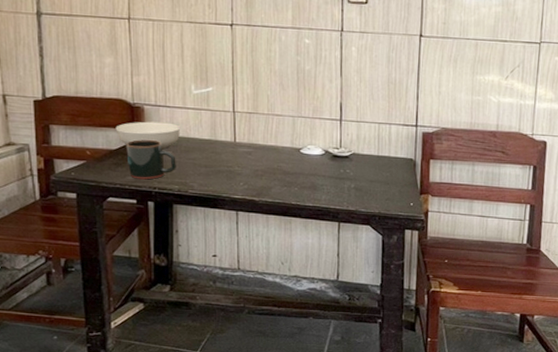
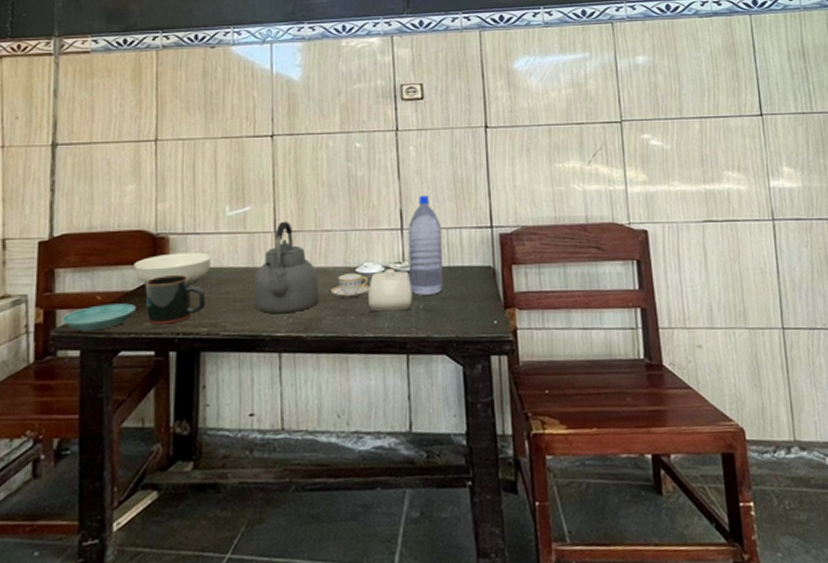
saucer: none [59,158,120,179] -> present [62,303,137,332]
kettle: none [217,103,270,181] -> present [255,221,320,314]
teacup: none [280,153,312,174] -> present [331,273,370,299]
sugar bowl: none [310,152,347,188] -> present [368,269,413,312]
water bottle: none [344,93,375,177] -> present [408,196,444,295]

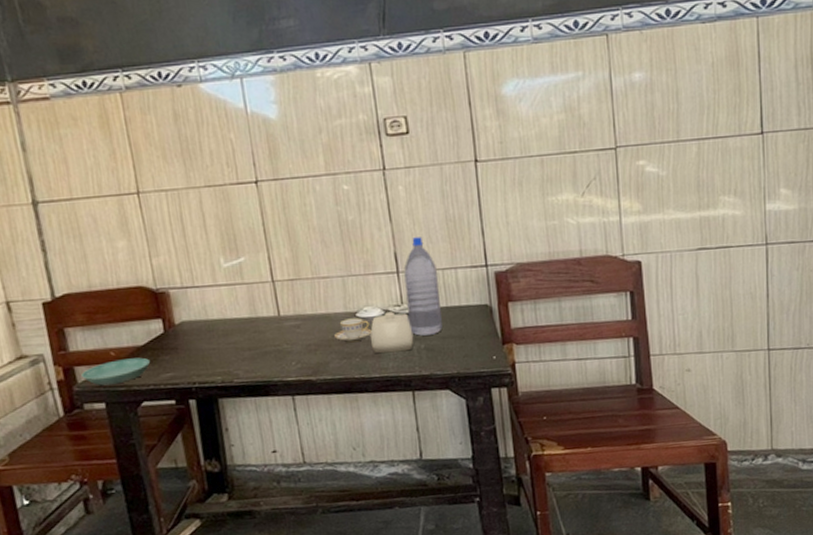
bowl: present [133,252,212,287] -> none [139,305,215,339]
mug: present [145,275,206,325] -> none [154,328,216,376]
kettle: present [255,221,320,314] -> none [259,269,325,360]

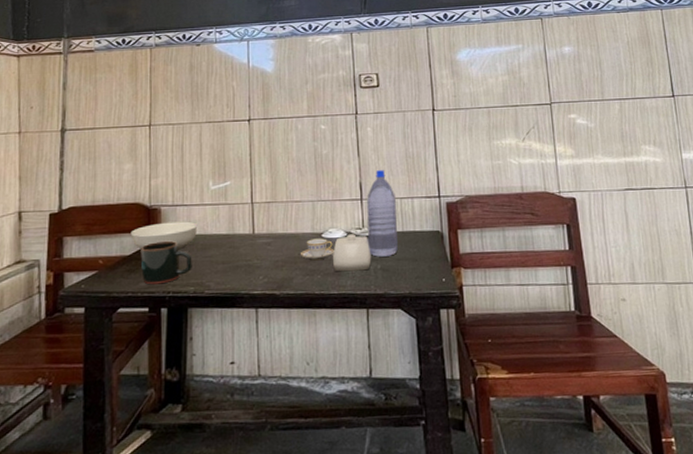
saucer: present [81,357,151,386] -> none [69,266,133,292]
bowl: none [139,305,215,339] -> present [130,221,198,251]
mug: none [154,328,216,376] -> present [140,241,192,285]

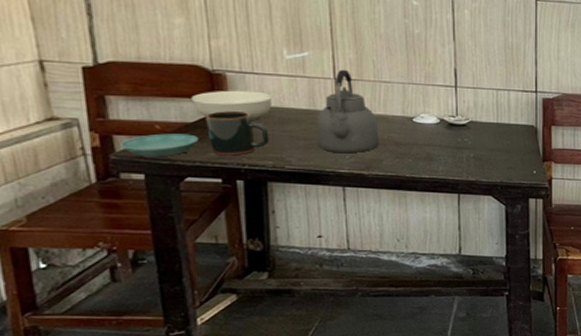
saucer: none [69,266,133,292] -> present [120,133,199,158]
kettle: none [235,193,291,274] -> present [317,69,380,154]
teacup: present [301,238,334,261] -> none [390,122,426,144]
sugar bowl: present [333,234,372,272] -> none [425,121,464,158]
water bottle: present [367,170,398,257] -> none [462,58,493,146]

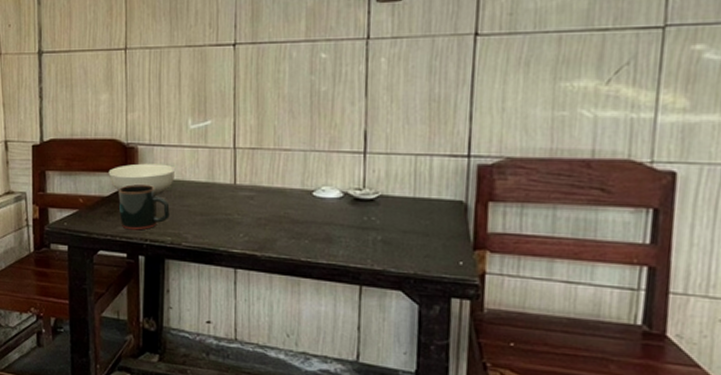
saucer: present [120,133,199,158] -> none [53,207,112,230]
kettle: present [317,69,380,154] -> none [213,137,275,231]

